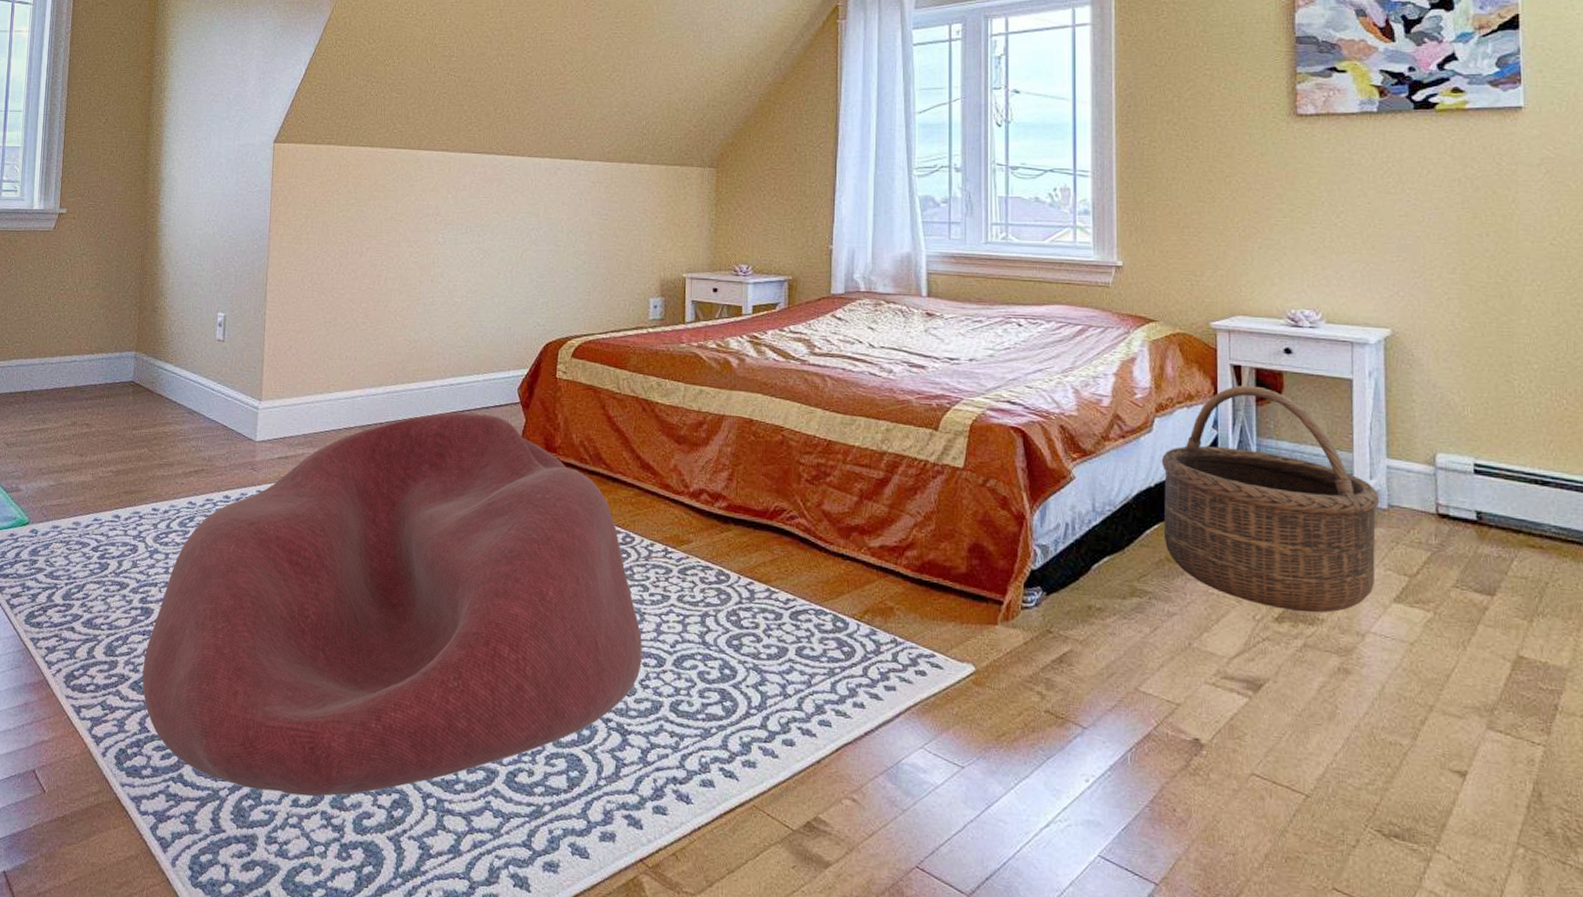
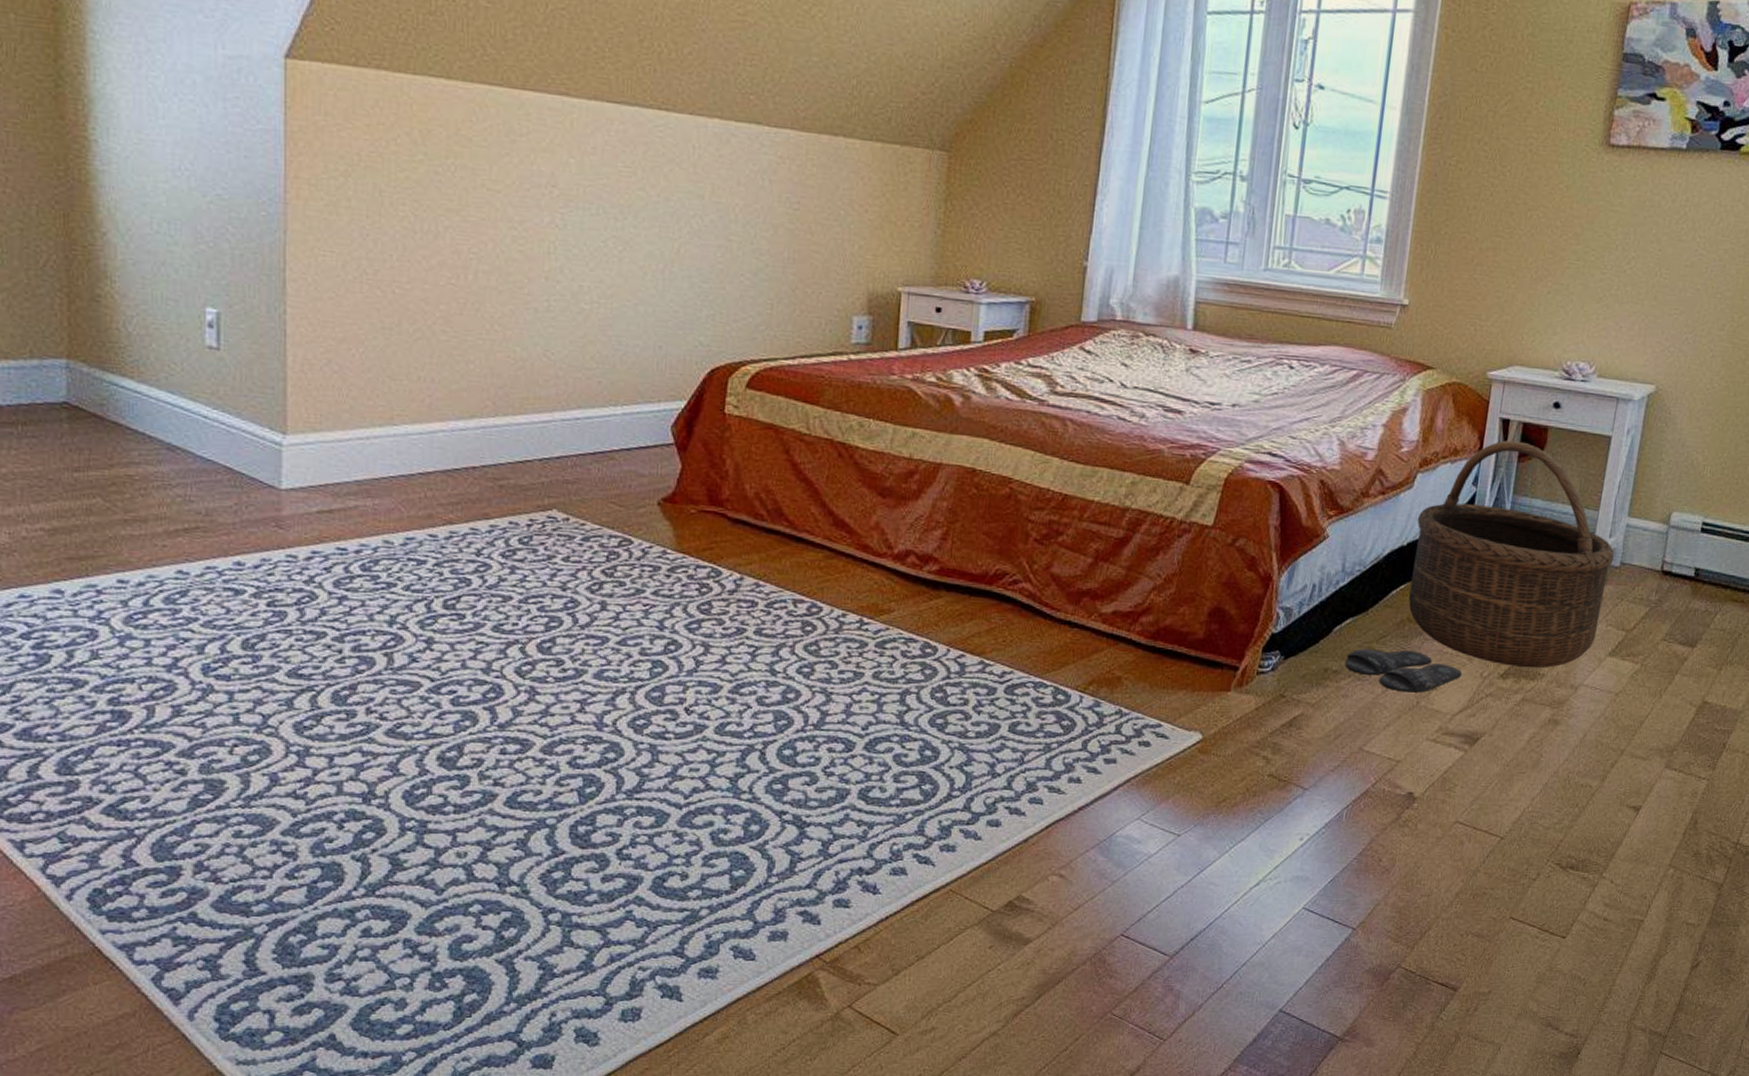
bean bag chair: present [142,412,642,797] -> none [121,454,828,924]
slippers: none [1108,587,1233,634] -> present [1345,648,1463,693]

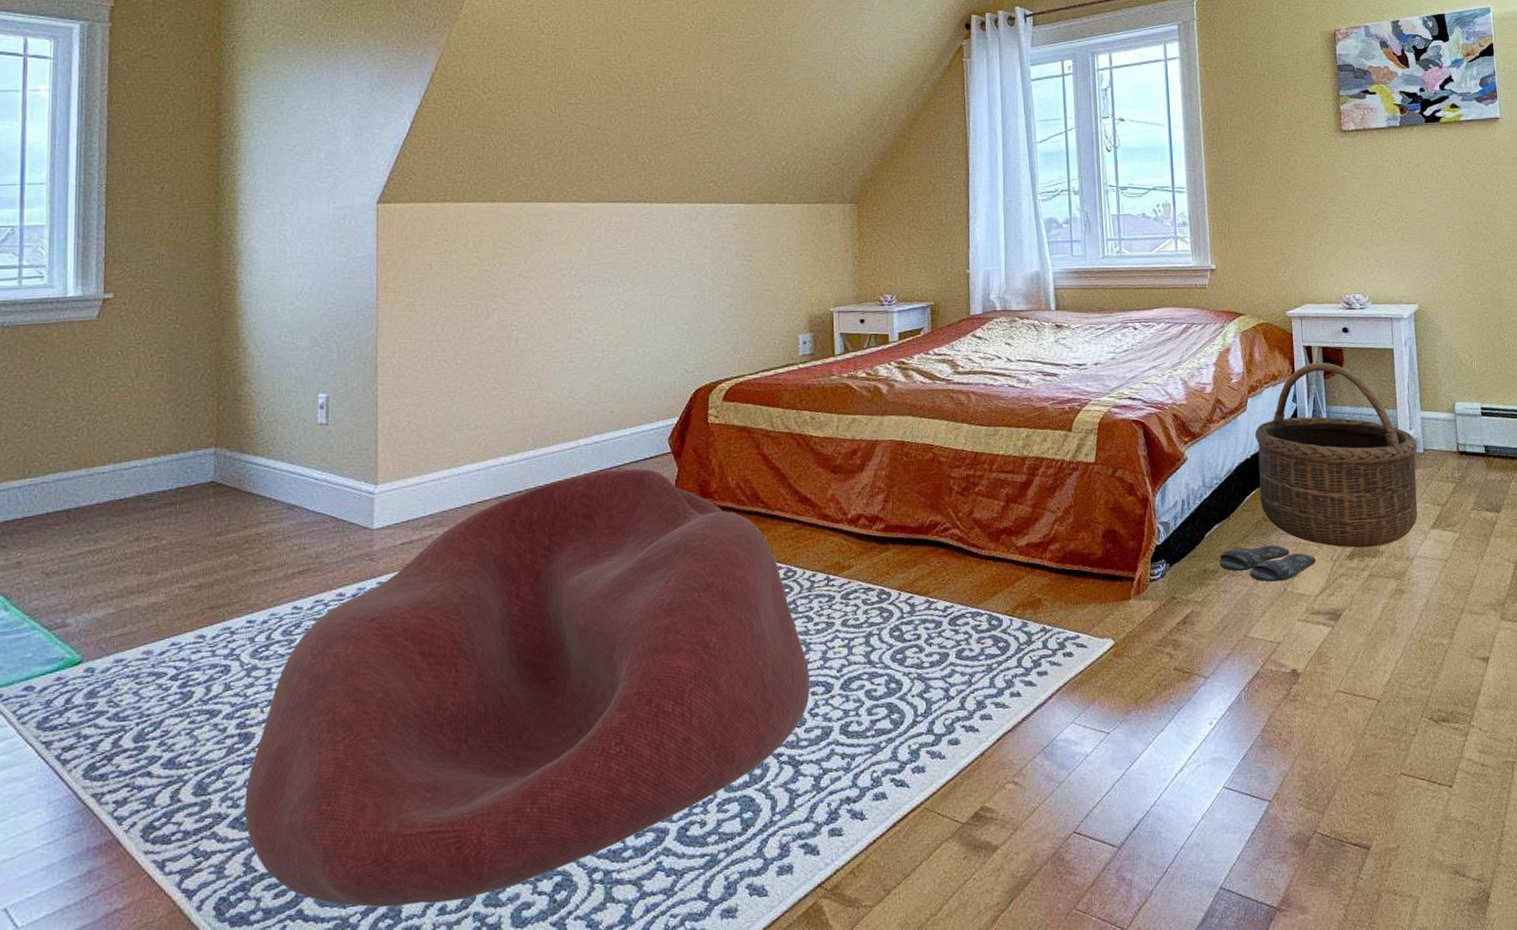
bean bag chair: none [121,454,828,924] -> present [244,468,810,908]

